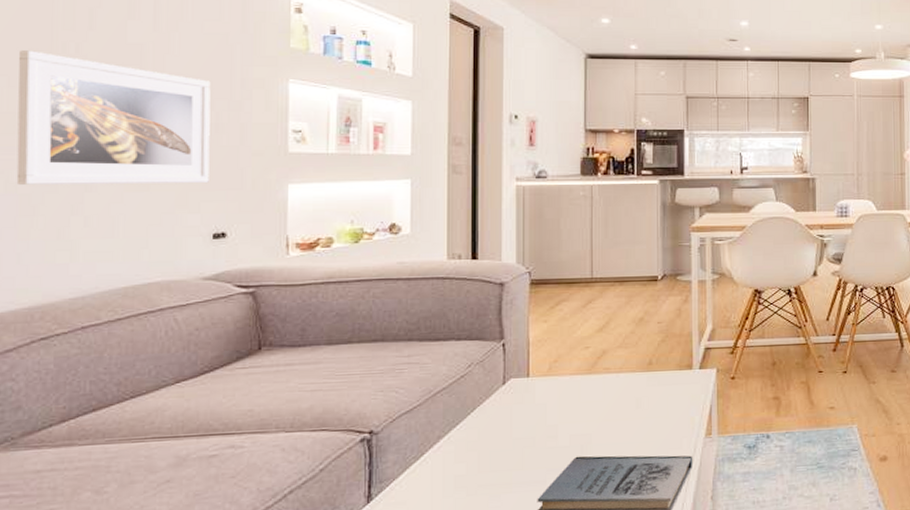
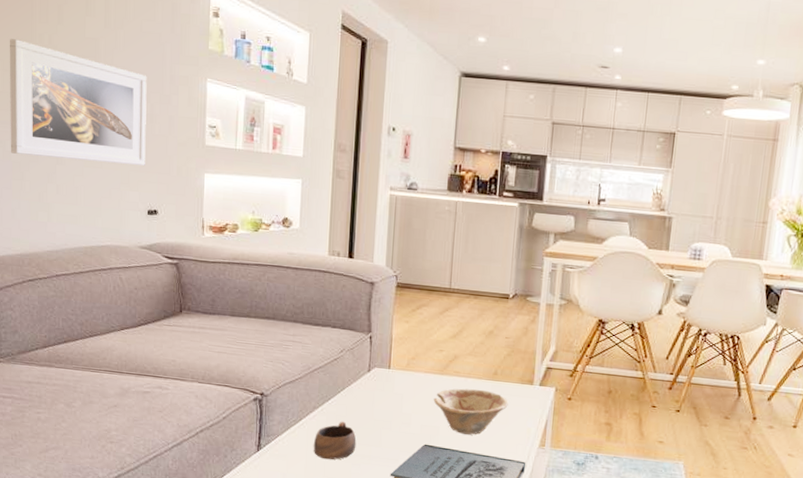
cup: none [439,447,494,498] -> present [313,421,357,460]
dish: none [582,383,667,437] -> present [433,388,509,435]

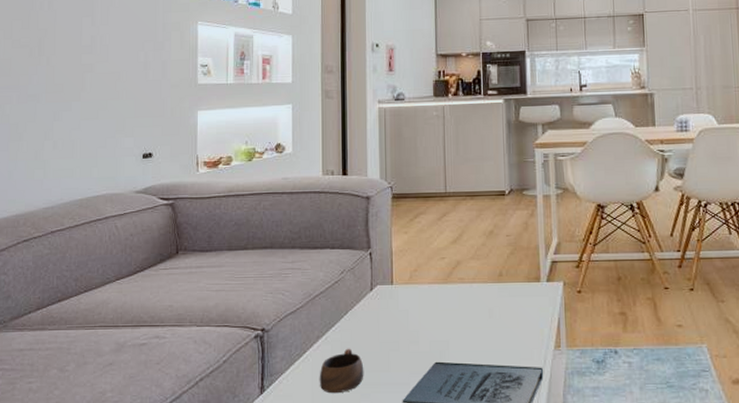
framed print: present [10,39,147,167] -> none [9,9,141,116]
dish: present [433,388,509,435] -> none [440,294,517,345]

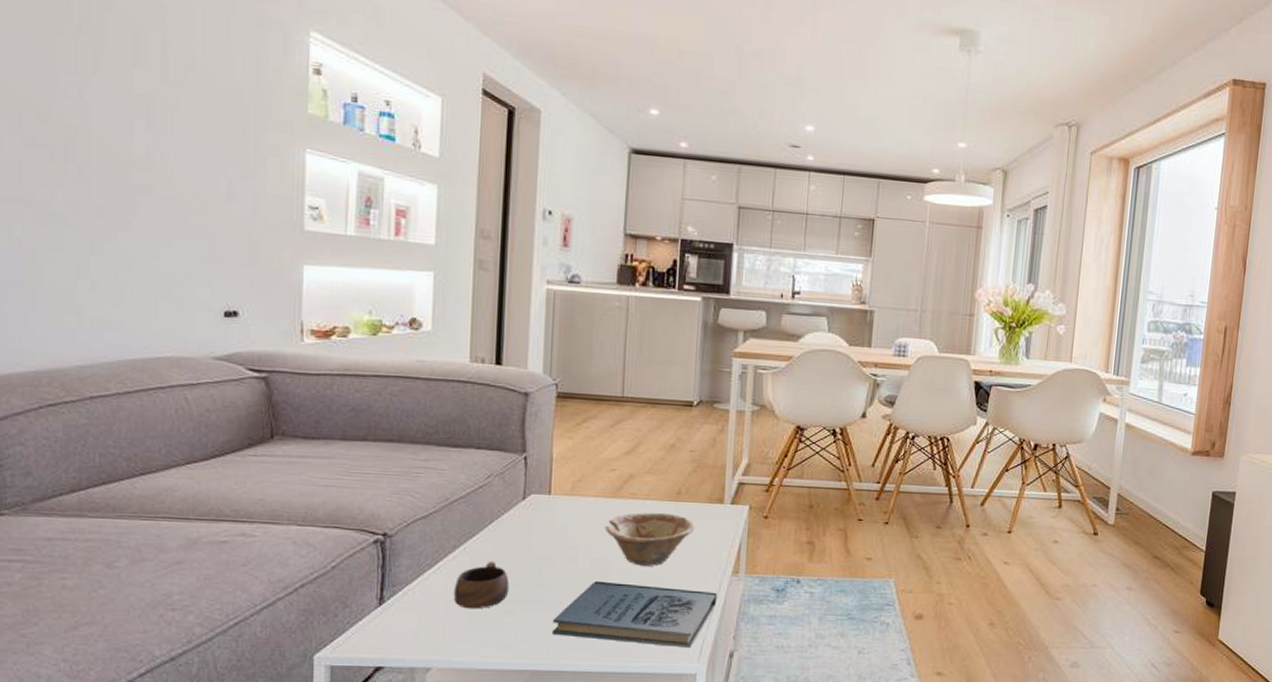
dish: none [440,294,517,345] -> present [604,512,695,566]

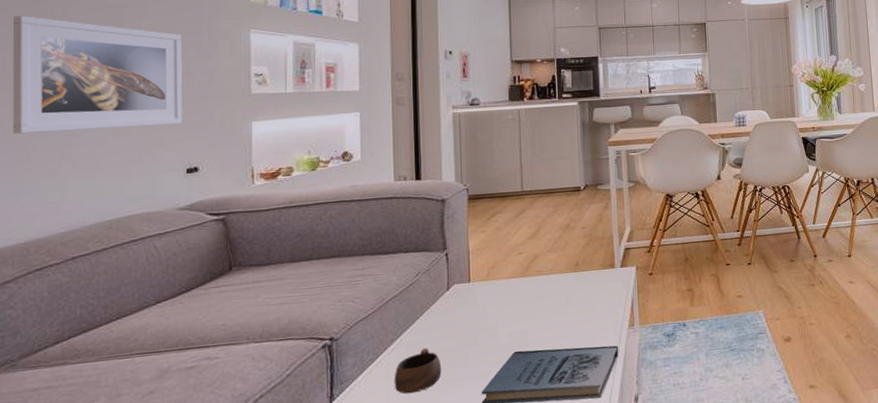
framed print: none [20,92,222,257] -> present [12,16,182,134]
dish: present [604,512,695,566] -> none [518,283,593,332]

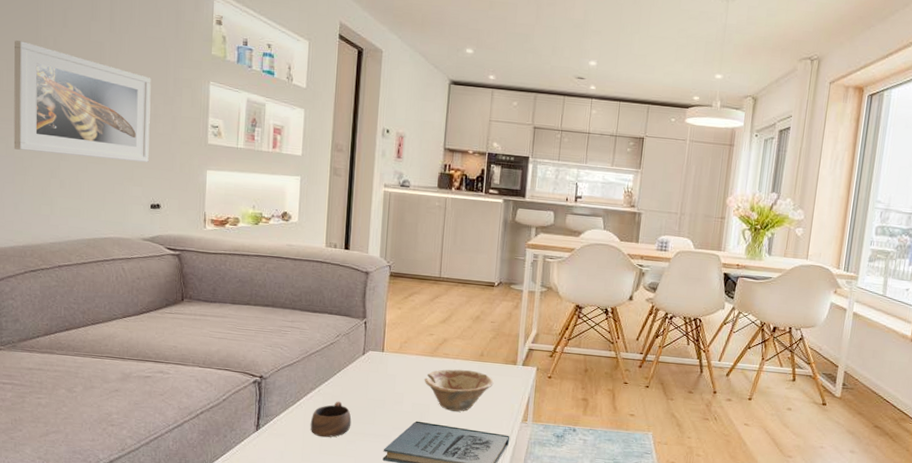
dish: none [518,283,593,332] -> present [424,369,494,412]

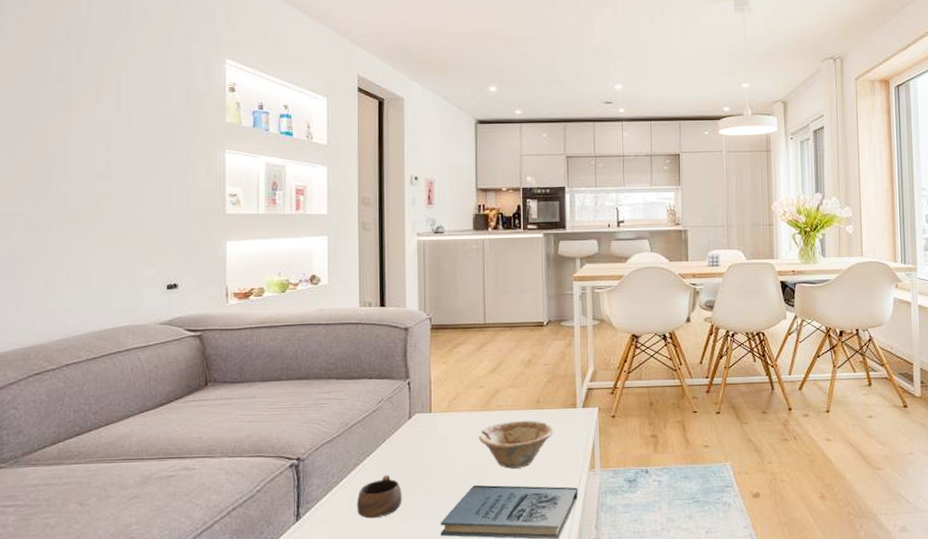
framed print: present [13,40,151,163] -> none [14,131,163,245]

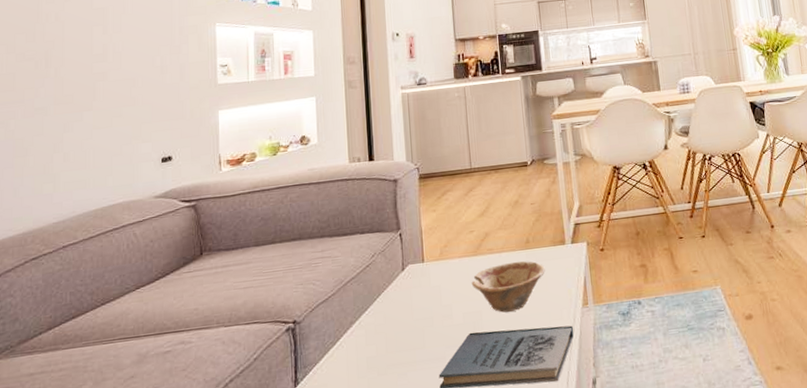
cup: present [356,474,402,519] -> none [354,330,400,378]

